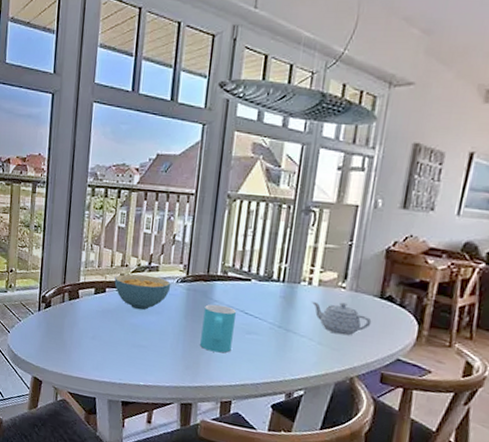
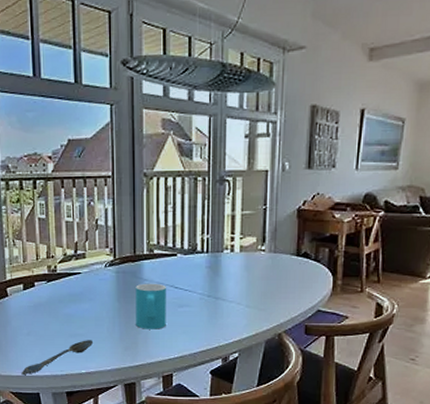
spoon: none [81,352,156,377] -> present [21,340,94,375]
cereal bowl: present [114,274,171,310] -> none [42,263,100,299]
teapot: present [311,301,372,336] -> none [235,264,292,295]

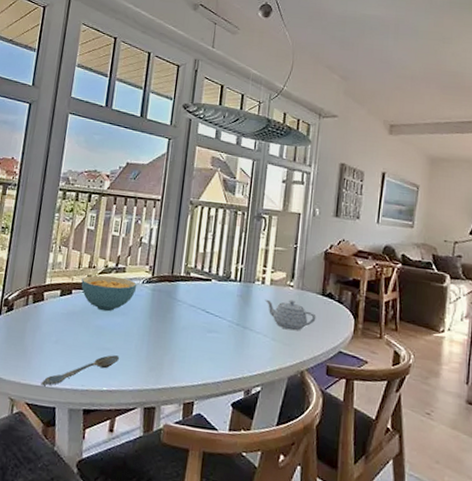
cereal bowl: none [42,263,100,299] -> present [81,275,137,312]
cup: present [136,283,166,329] -> none [164,304,198,353]
teapot: none [235,264,292,295] -> present [264,299,316,331]

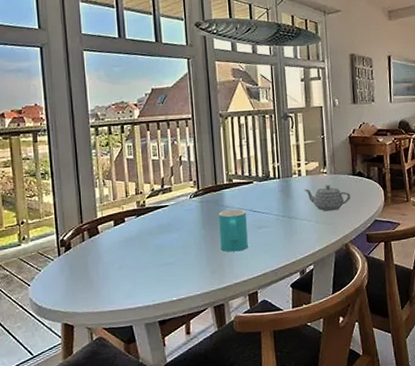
spoon: present [41,355,120,385] -> none [114,267,183,309]
cereal bowl: present [81,275,137,312] -> none [131,197,186,231]
cup: none [164,304,198,353] -> present [219,209,248,252]

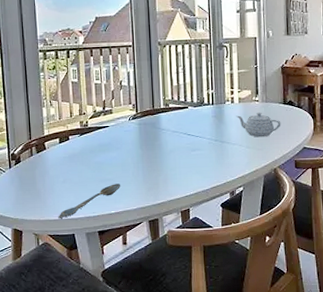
spoon: none [114,267,183,309] -> present [58,184,121,218]
cup: present [219,209,248,252] -> none [155,132,182,172]

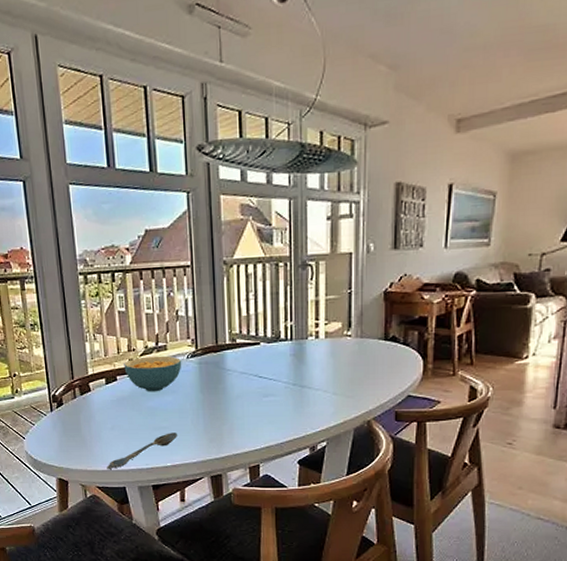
cereal bowl: none [75,118,125,149] -> present [124,355,182,392]
teapot: present [236,112,281,137] -> none [321,350,380,382]

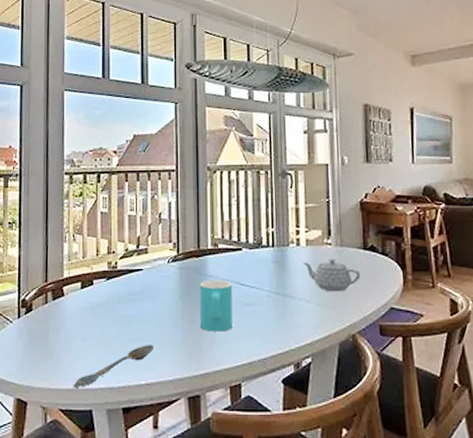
cereal bowl: present [124,355,182,392] -> none [102,259,163,299]
cup: none [219,373,251,420] -> present [200,280,233,332]
teapot: none [321,350,380,382] -> present [302,259,361,292]

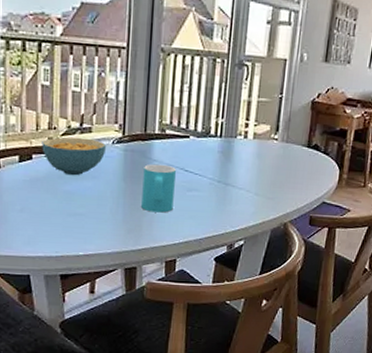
spoon: present [73,345,155,387] -> none [10,220,95,255]
cereal bowl: none [102,259,163,299] -> present [42,137,107,176]
teapot: present [302,259,361,292] -> none [247,153,301,185]

